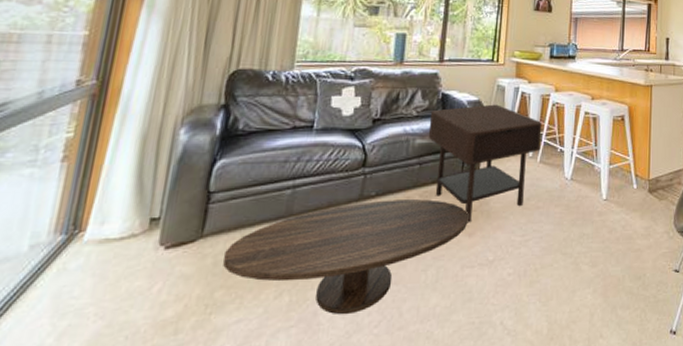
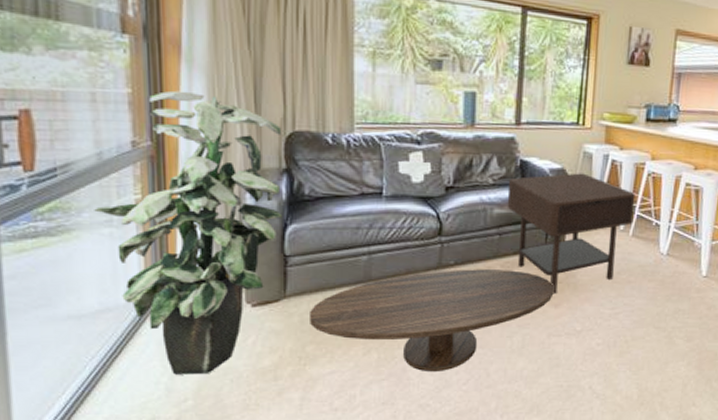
indoor plant: none [20,32,227,334] -> present [94,90,283,375]

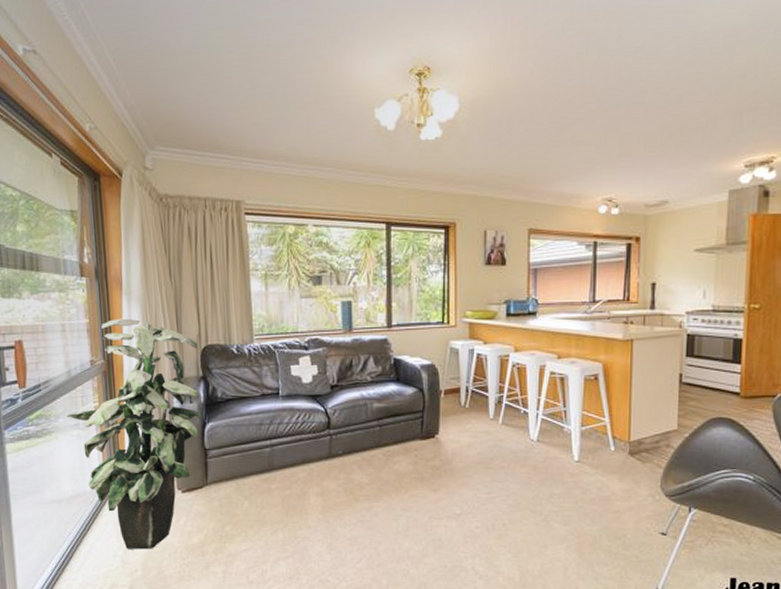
coffee table: present [310,269,554,373] -> none [227,458,432,551]
side table: present [507,173,636,295] -> none [384,367,502,480]

